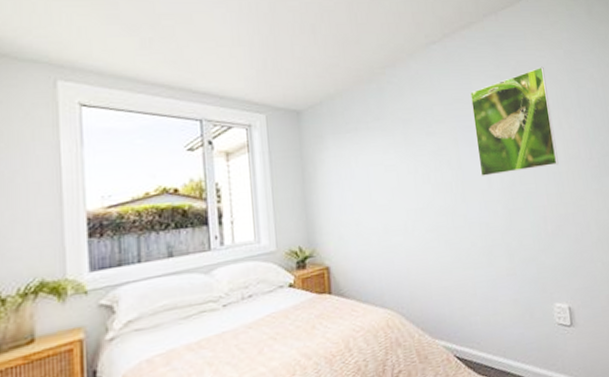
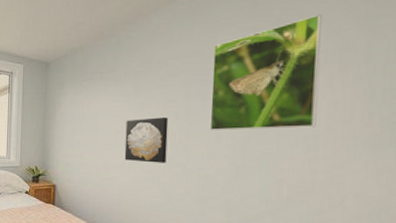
wall art: none [401,167,449,221] -> present [124,117,169,163]

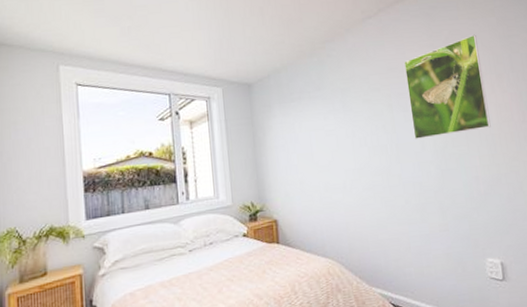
wall art: present [124,117,169,163] -> none [340,131,384,180]

